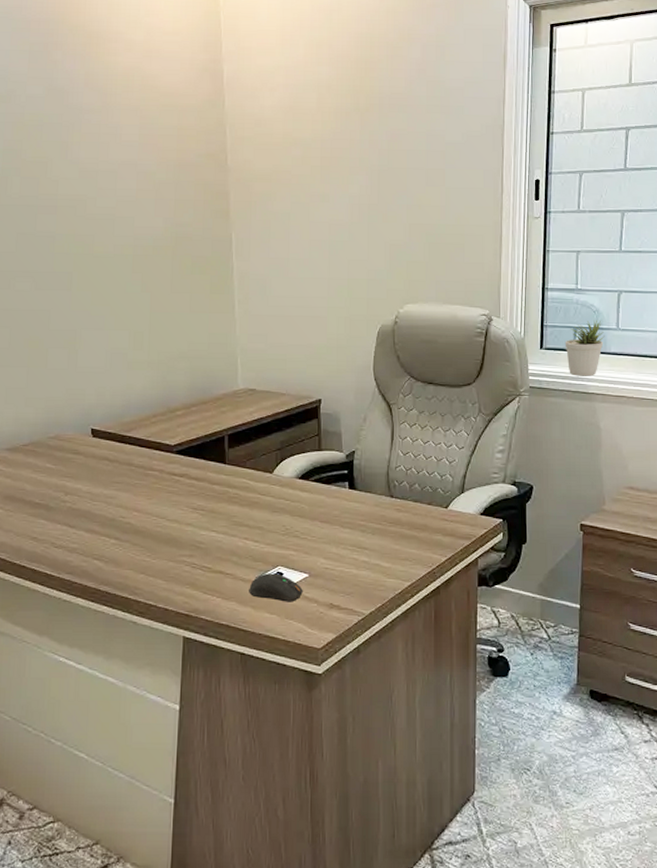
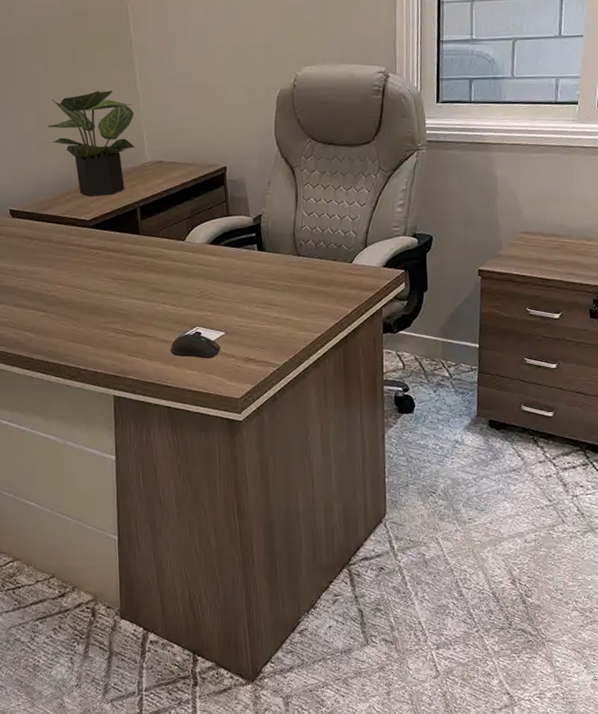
potted plant: none [139,314,230,422] -> present [47,90,135,198]
potted plant: present [565,320,605,377] -> none [460,69,500,128]

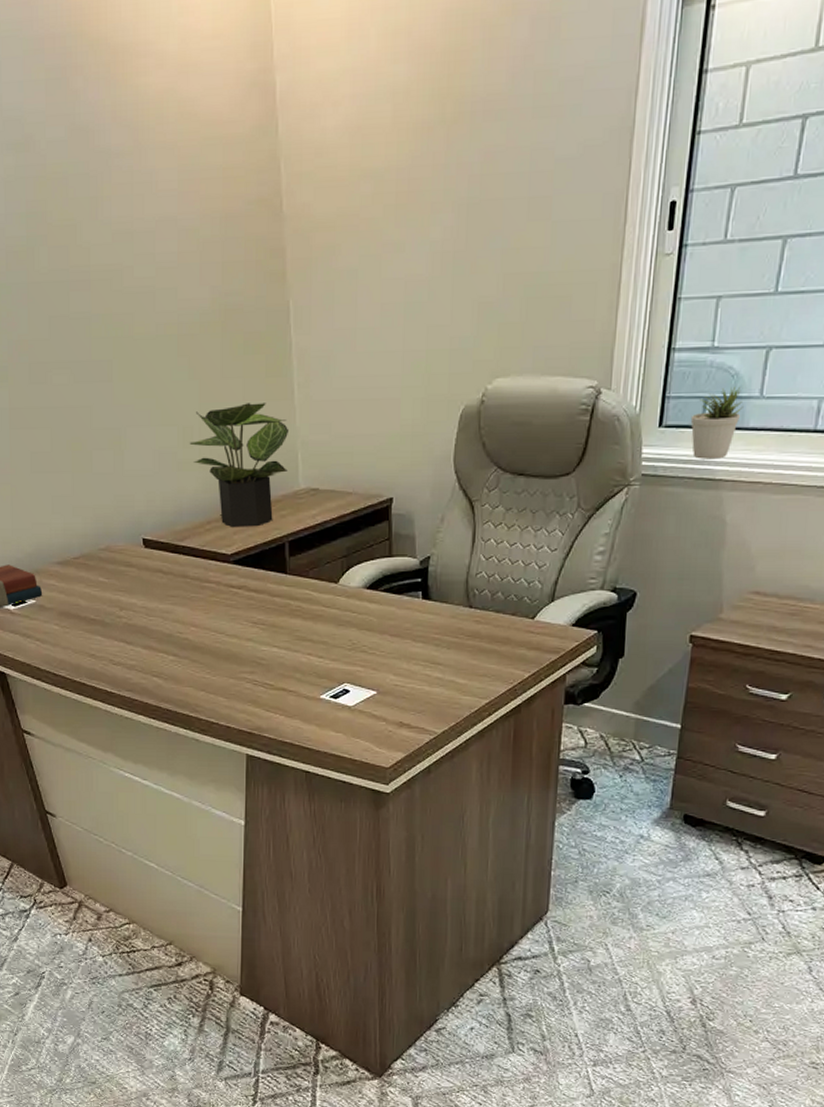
computer mouse: present [170,333,221,359] -> none [313,690,371,721]
potted plant: none [460,69,500,128] -> present [690,386,743,459]

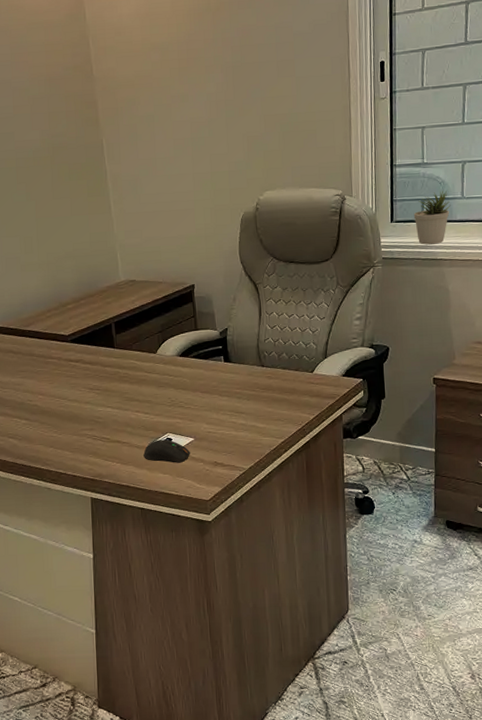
potted plant: present [189,403,289,528] -> none [30,216,110,315]
computer mouse: none [313,690,371,721] -> present [143,439,190,463]

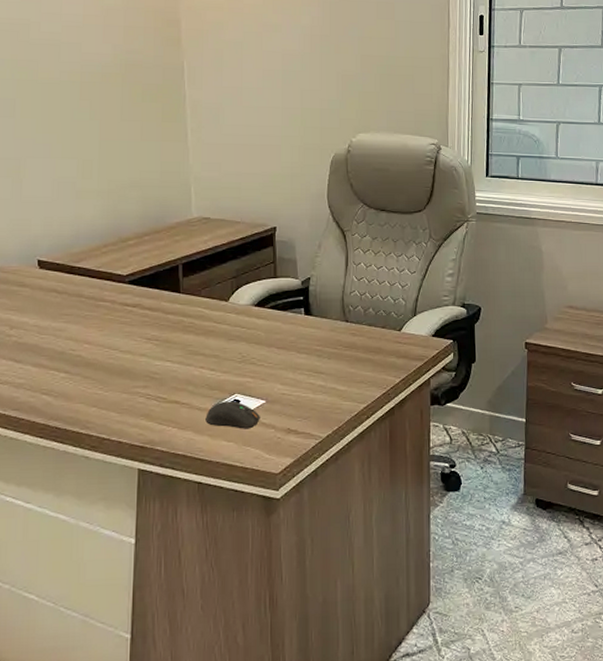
potted plant: present [413,190,451,245] -> none [508,149,545,203]

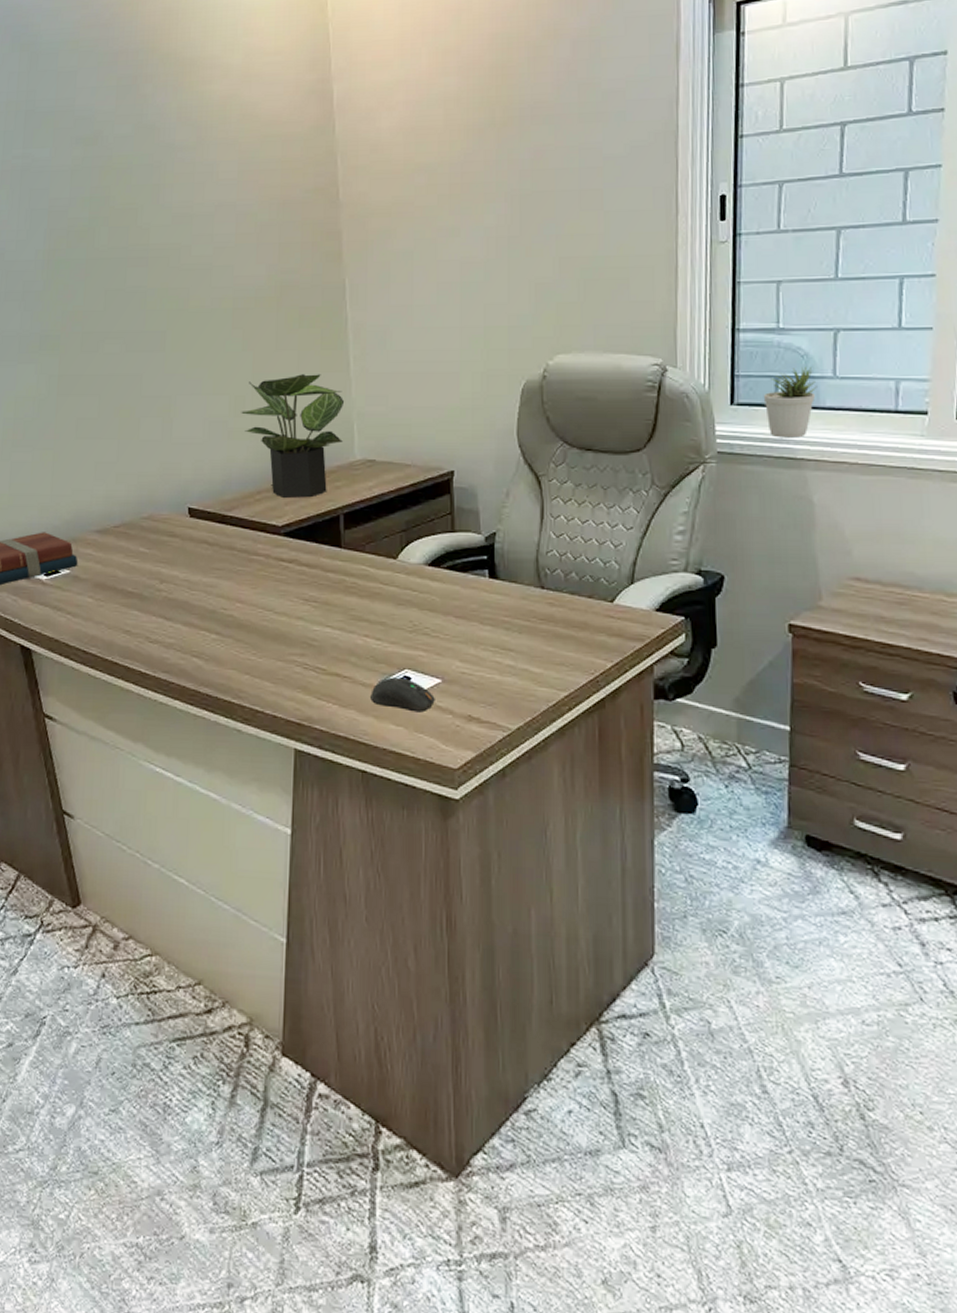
potted plant: none [88,142,183,251] -> present [241,374,345,499]
potted plant: none [508,149,545,203] -> present [763,366,817,438]

